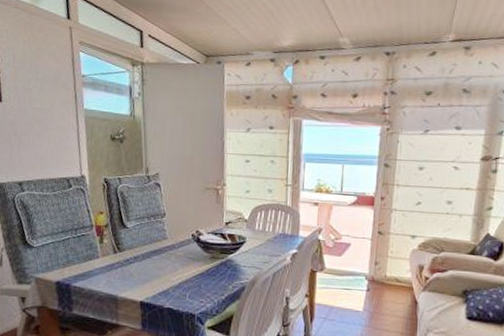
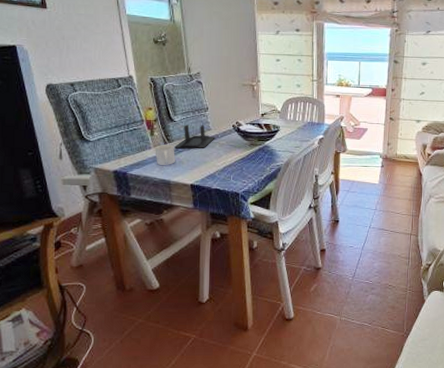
cup: none [103,254,126,279] -> present [155,145,176,166]
napkin holder: none [125,232,172,260] -> present [174,124,215,149]

